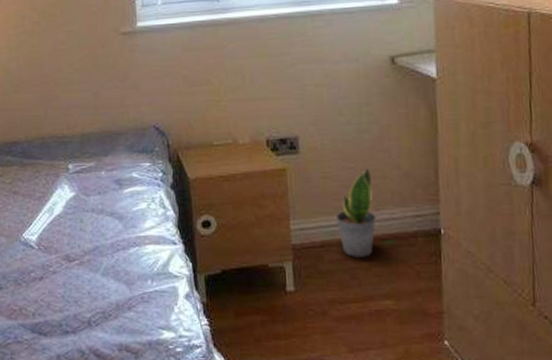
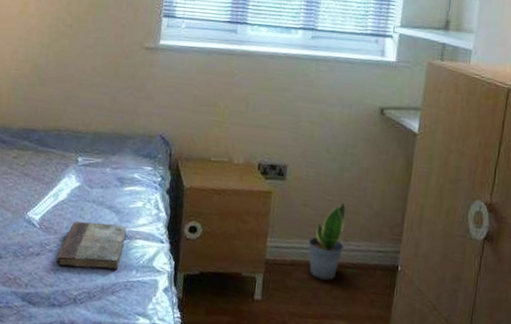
book: none [62,231,134,287] -> present [56,221,127,270]

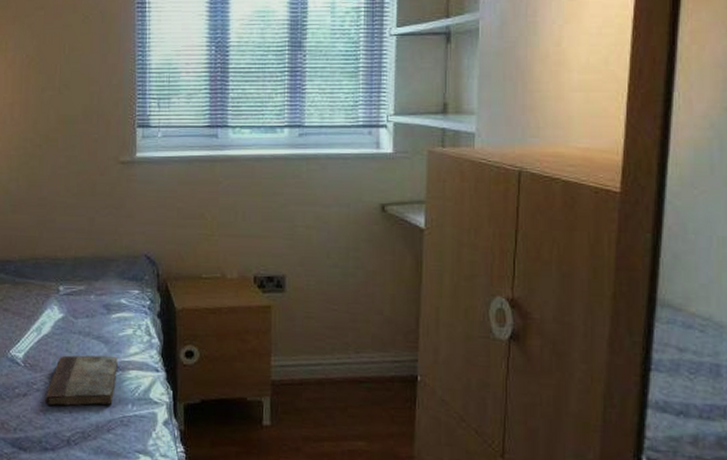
potted plant: present [308,202,346,281] -> none [316,311,355,399]

